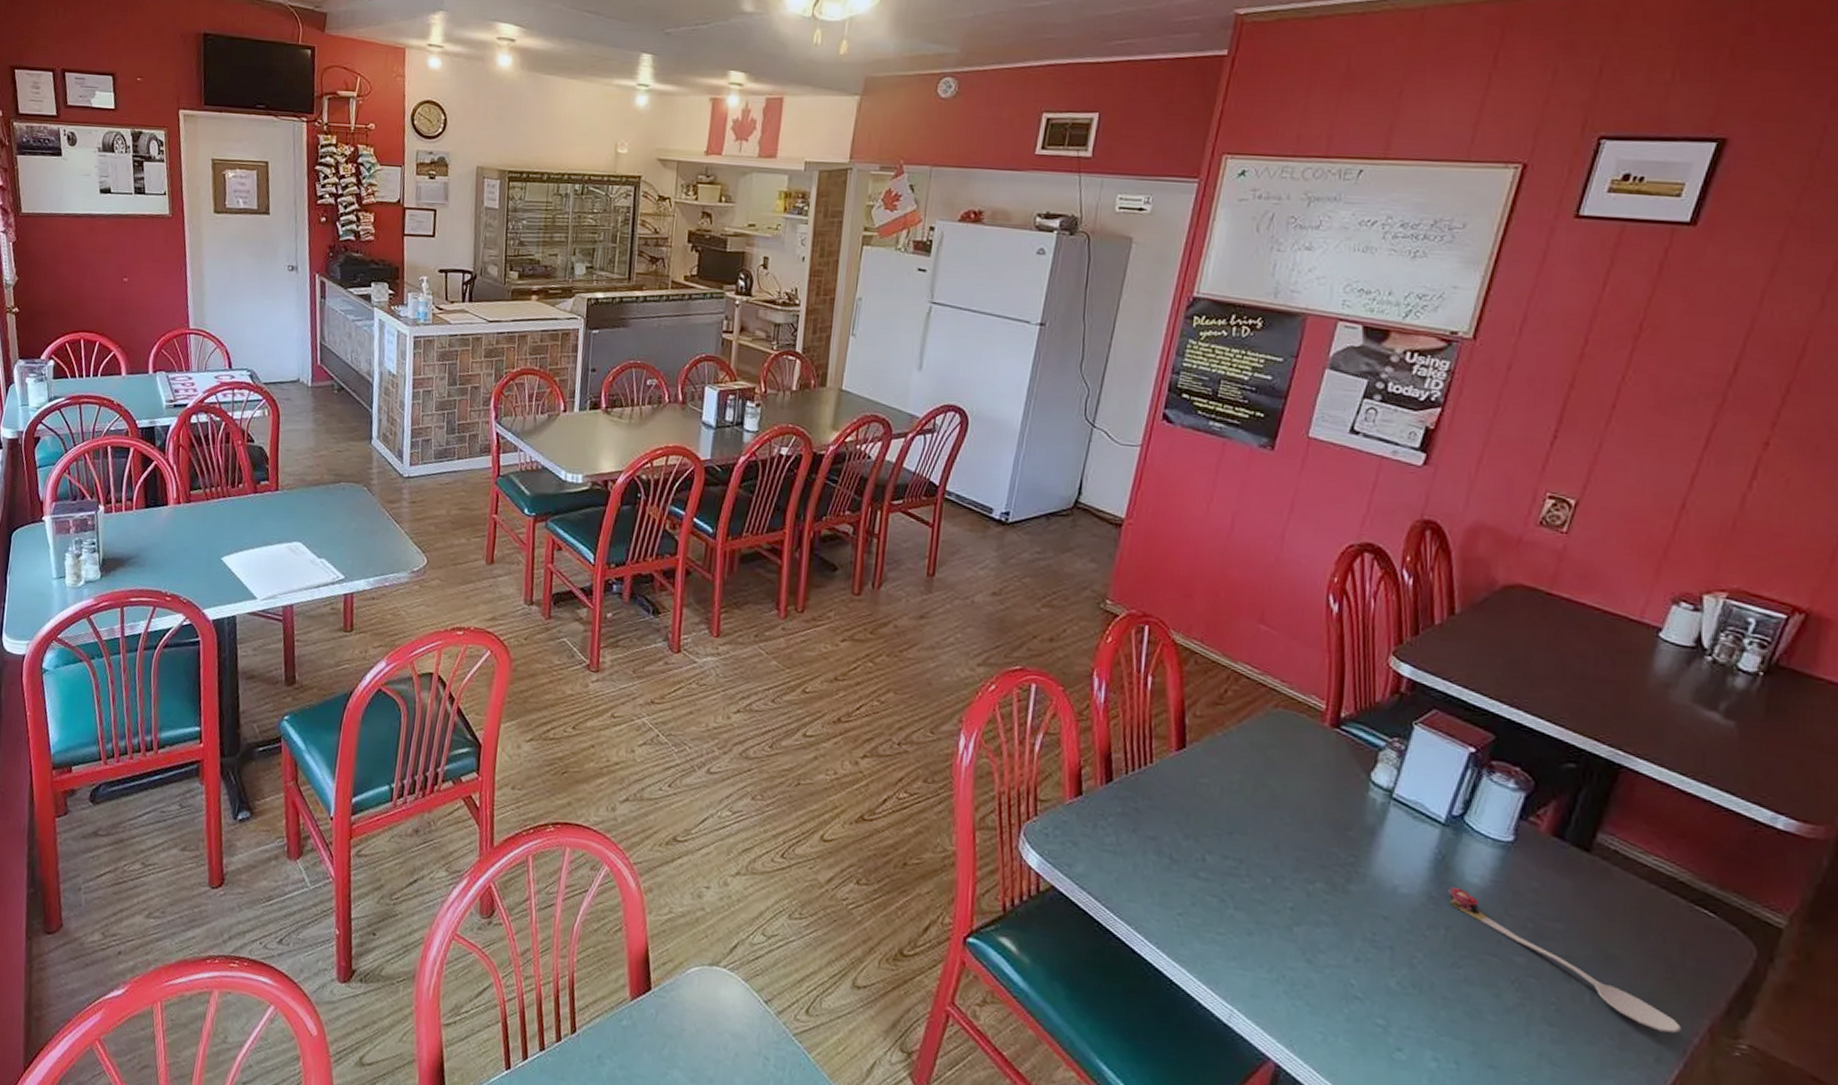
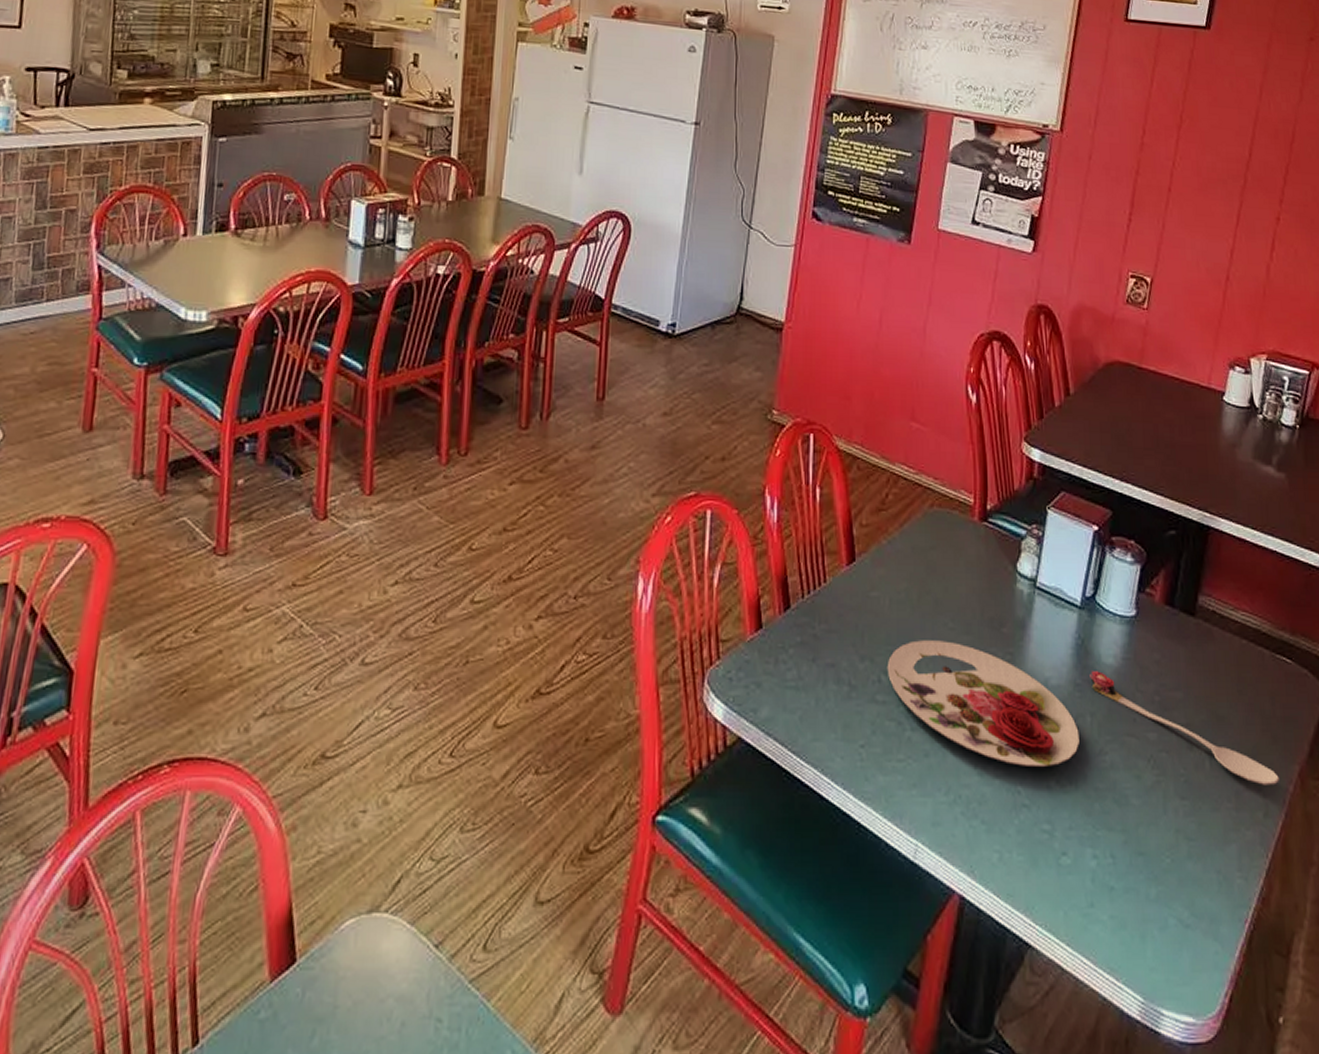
plate: none [1212,828,1429,968] -> present [887,640,1079,766]

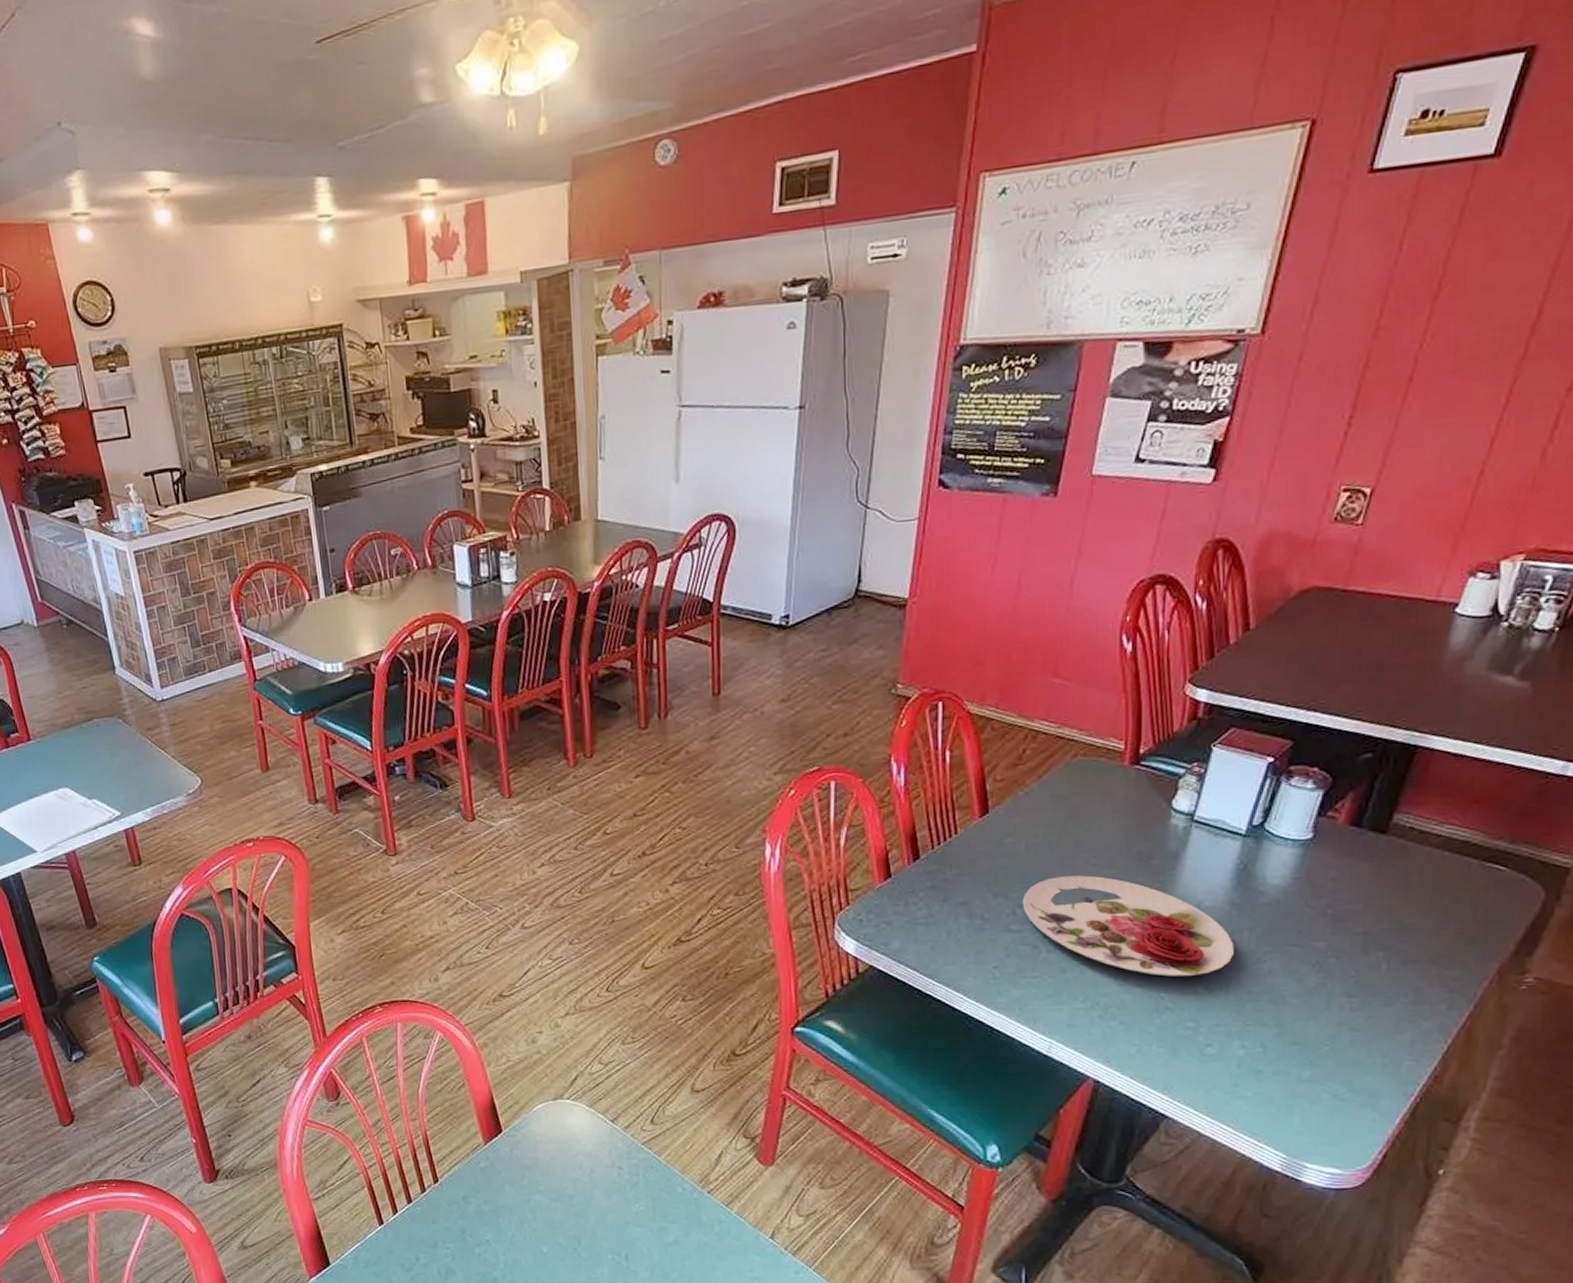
spoon: present [1090,671,1279,785] -> none [1251,891,1472,982]

